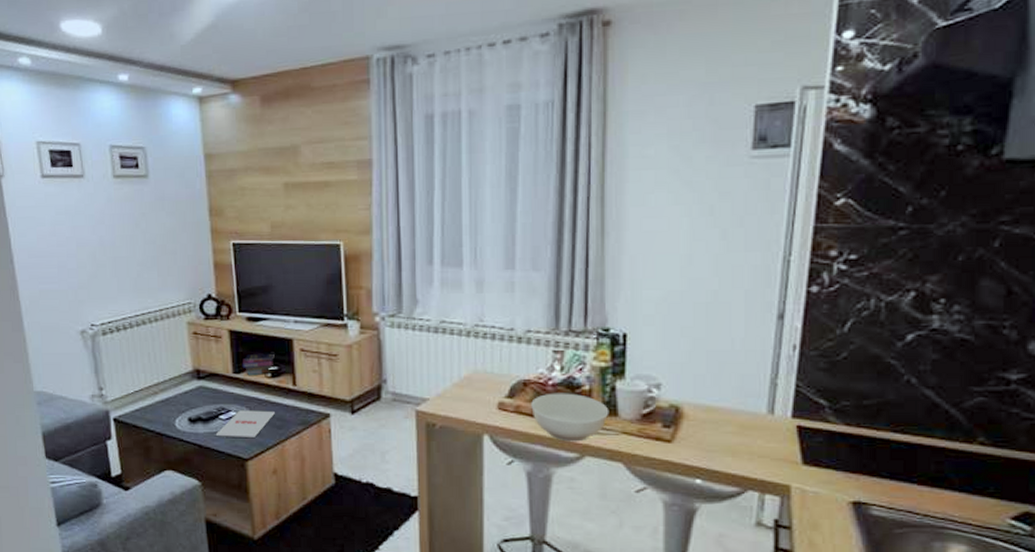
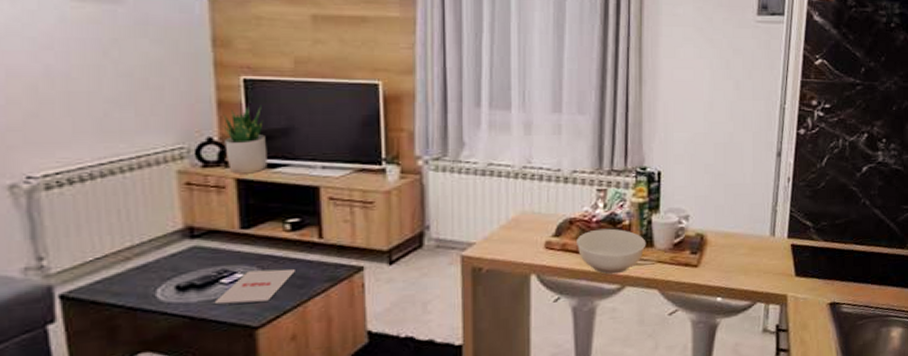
planter: none [218,265,252,326] -> present [223,105,268,174]
books: present [242,353,275,376] -> none [252,203,296,231]

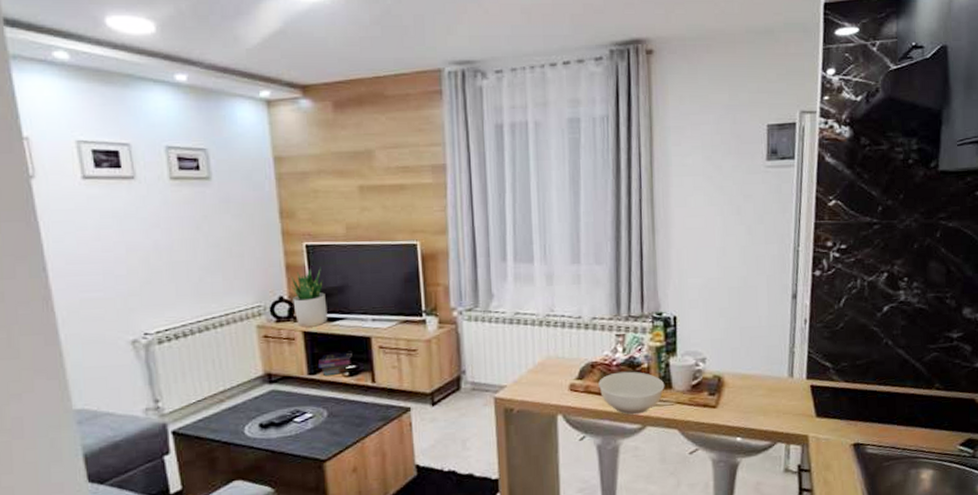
magazine: present [214,268,295,305] -> none [289,409,354,441]
books: none [252,203,296,231] -> present [317,352,353,377]

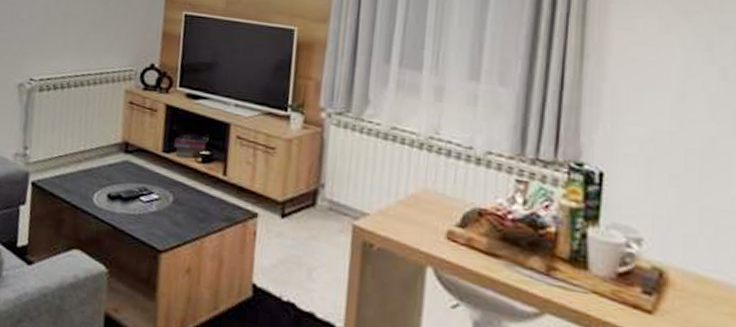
planter: present [291,267,328,328] -> none [162,39,195,102]
bowl: present [598,371,665,415] -> none [485,229,578,294]

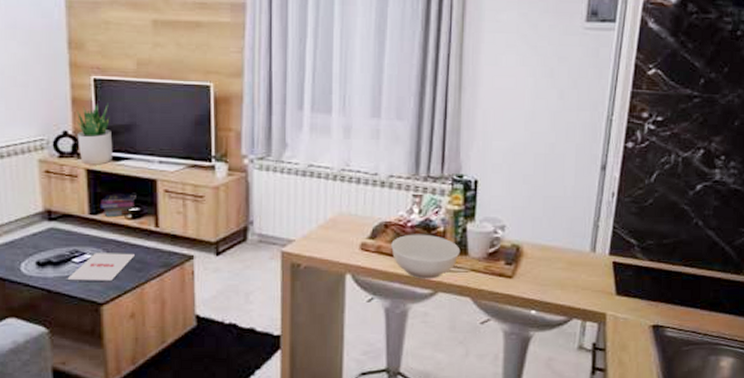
magazine: none [132,194,199,229] -> present [67,253,134,282]
planter: none [162,39,195,102] -> present [76,102,113,165]
bowl: none [485,229,578,294] -> present [391,234,461,279]

